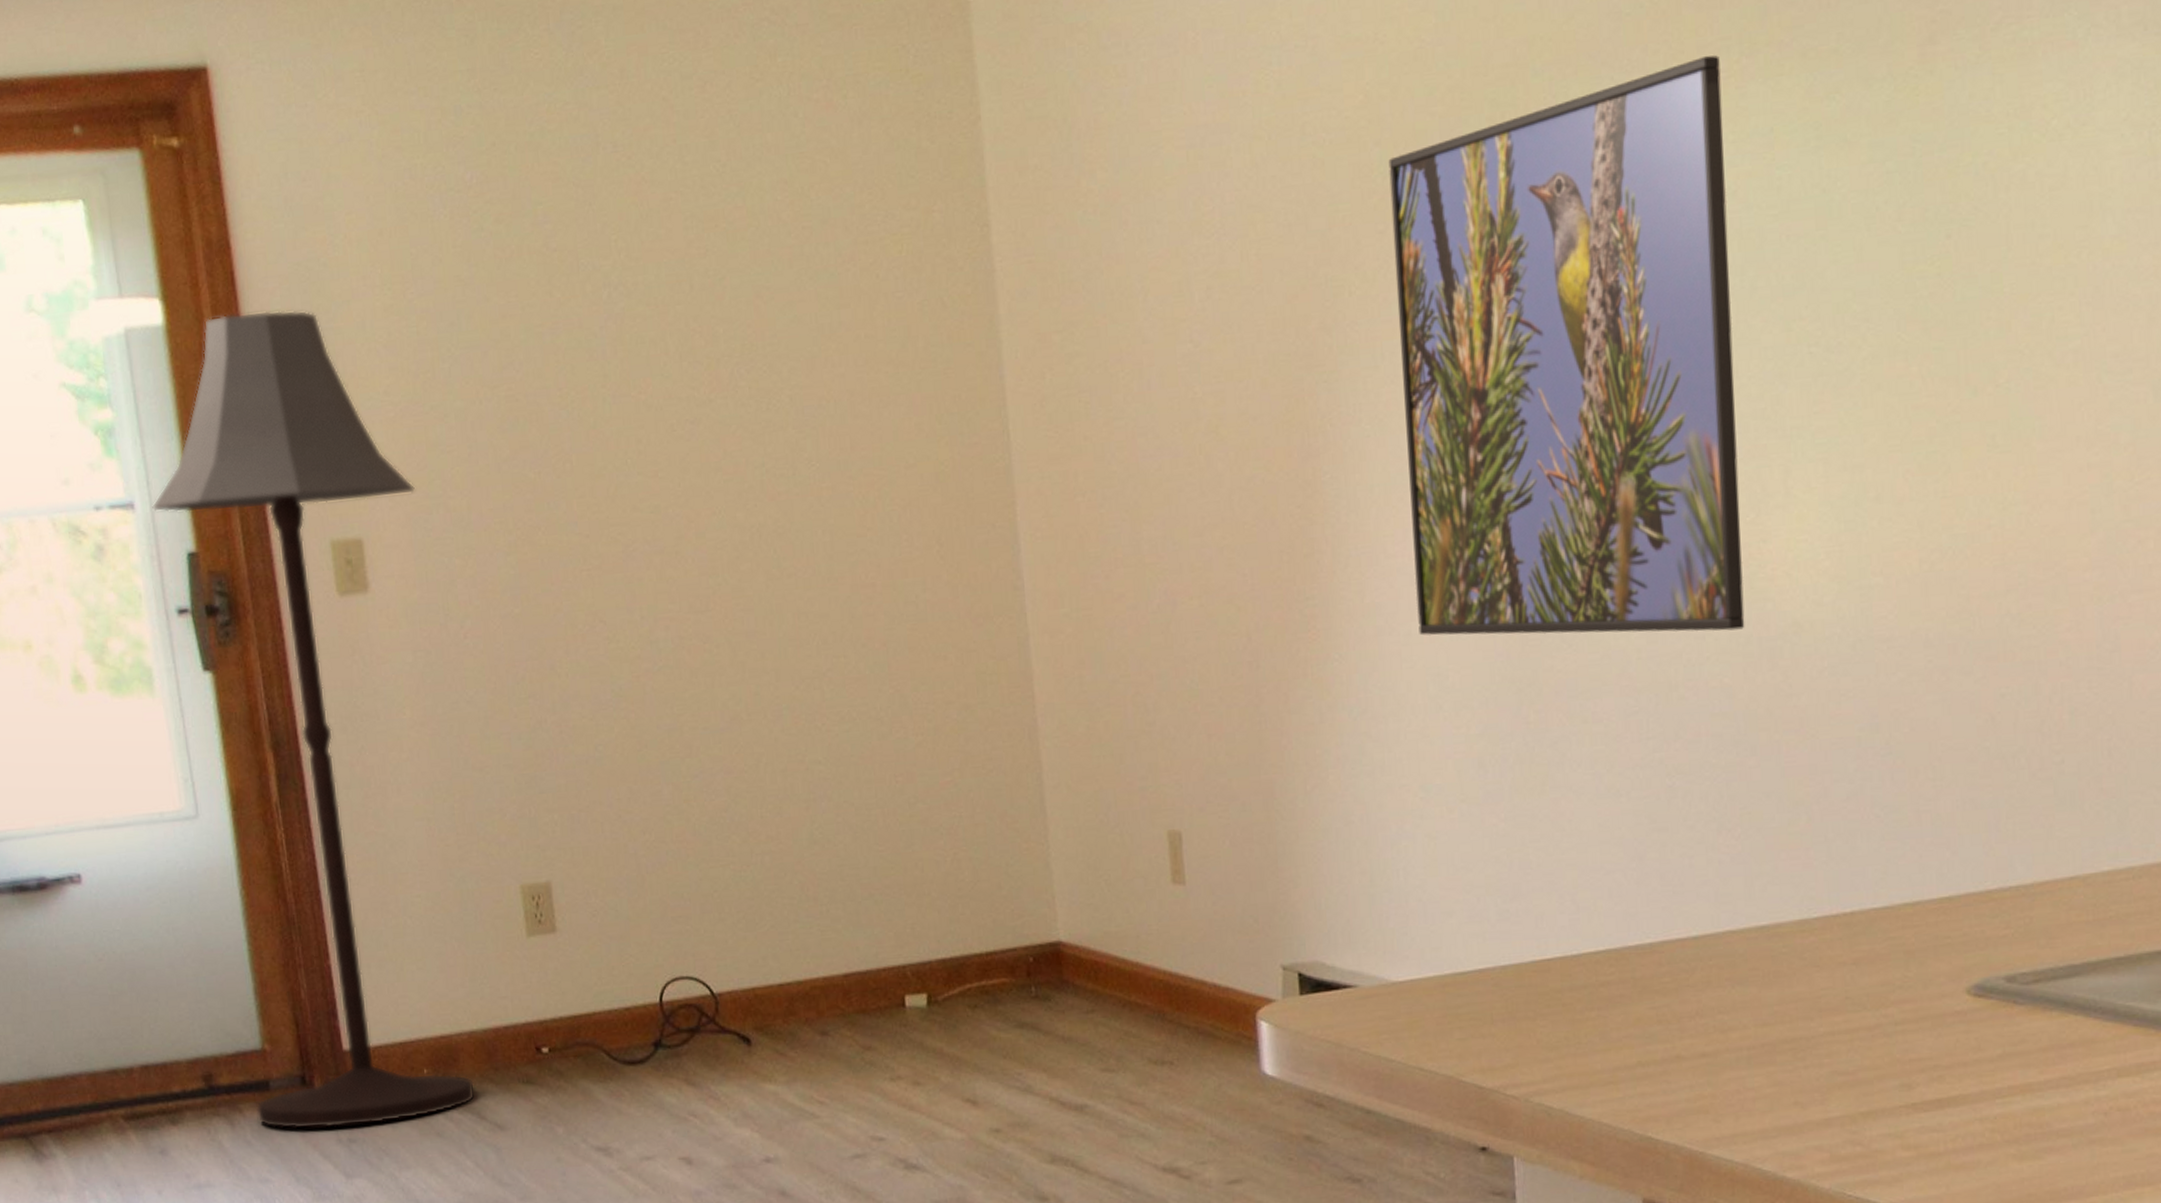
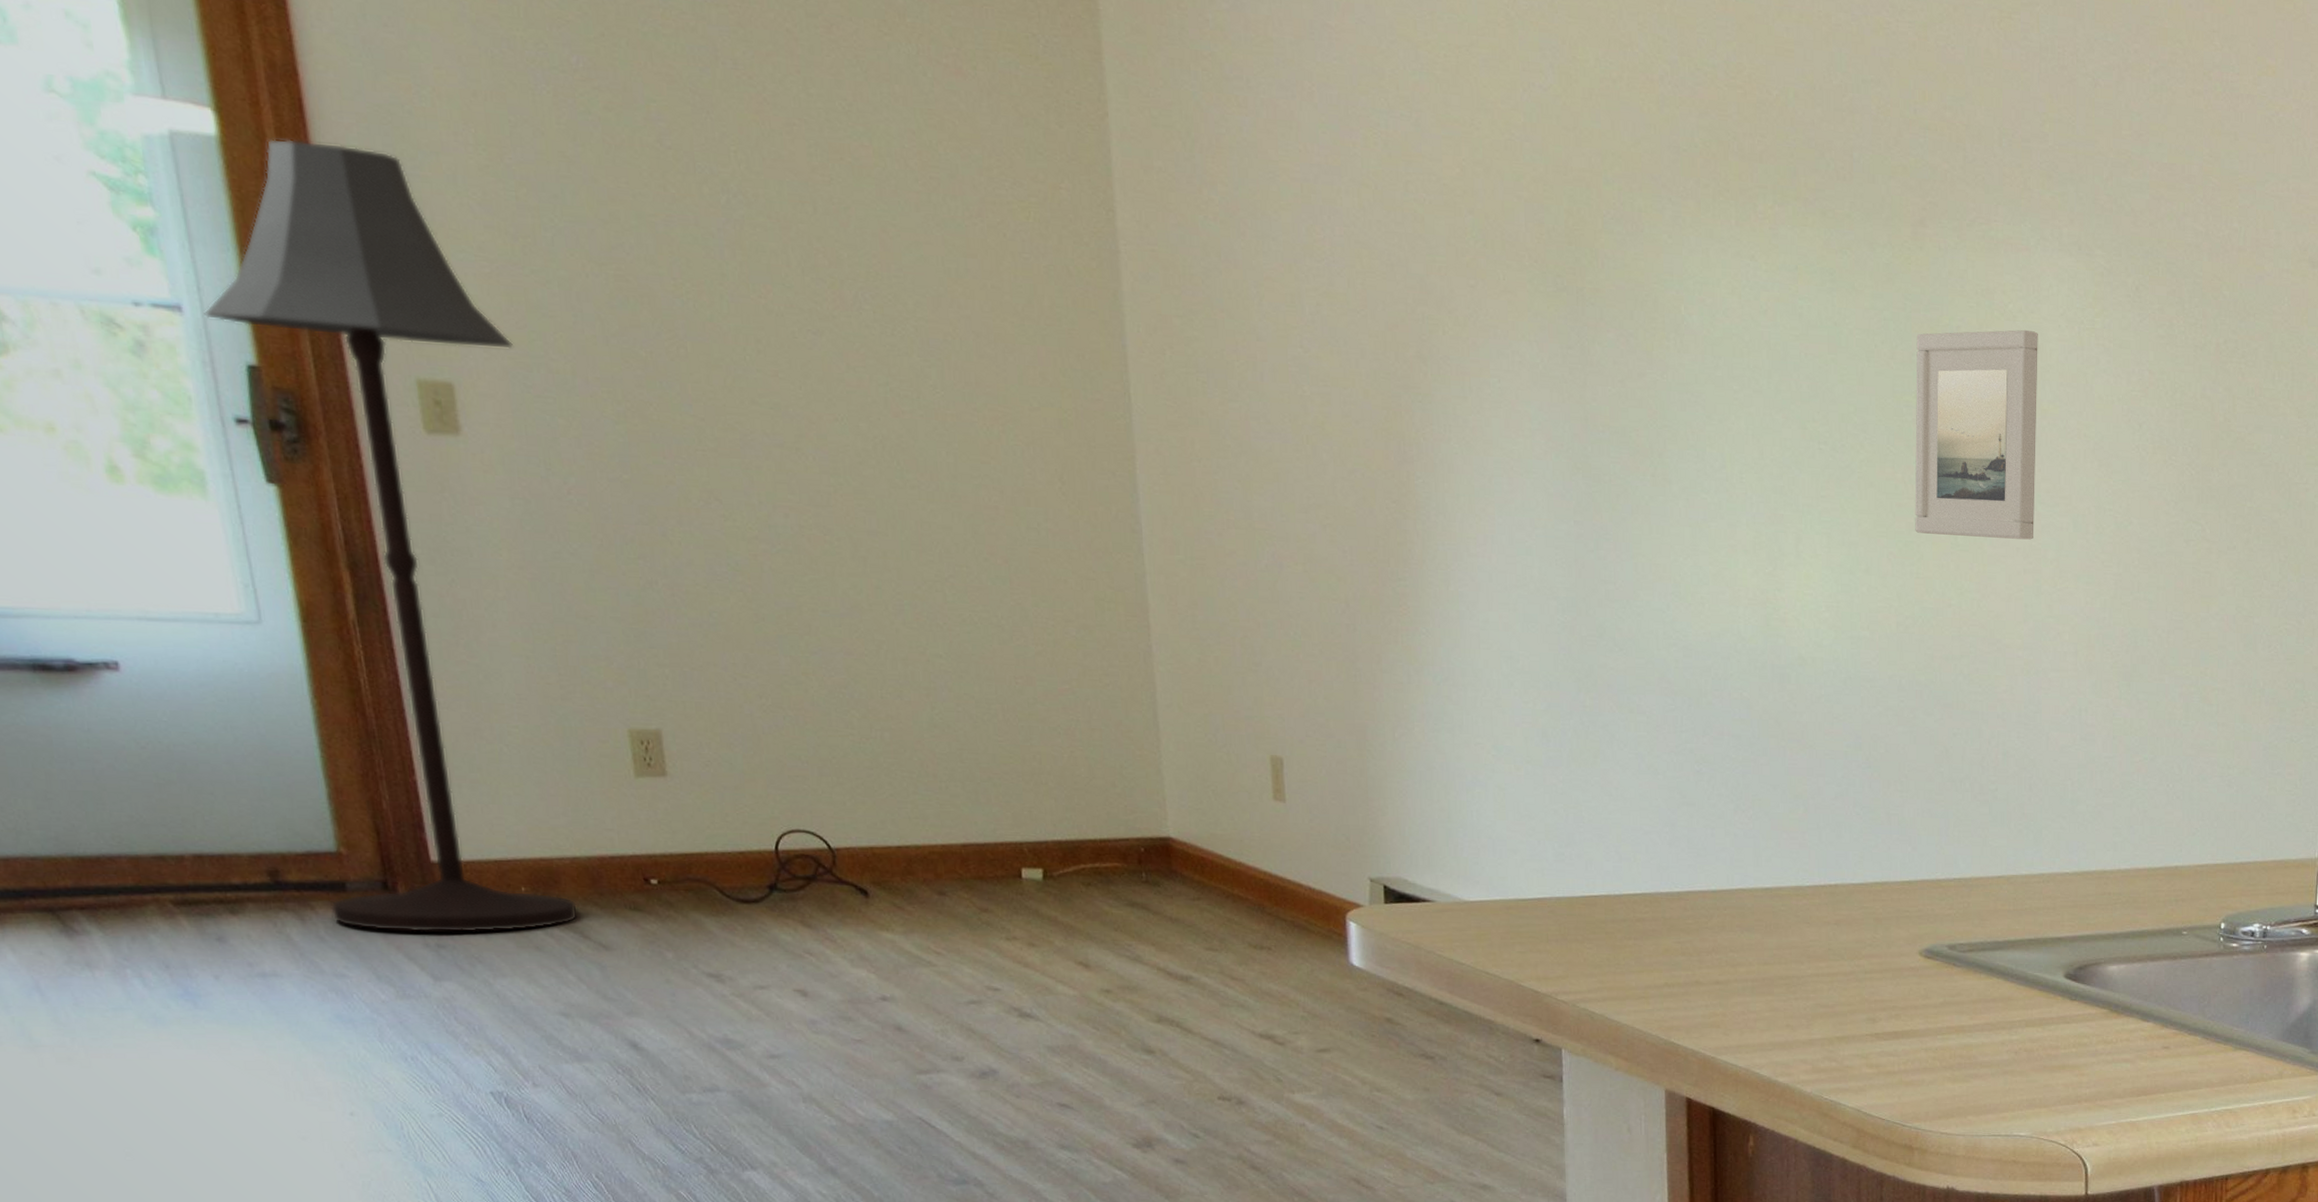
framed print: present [1388,55,1745,636] -> none [1480,197,1762,656]
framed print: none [1930,148,2100,439] -> present [1915,329,2038,540]

